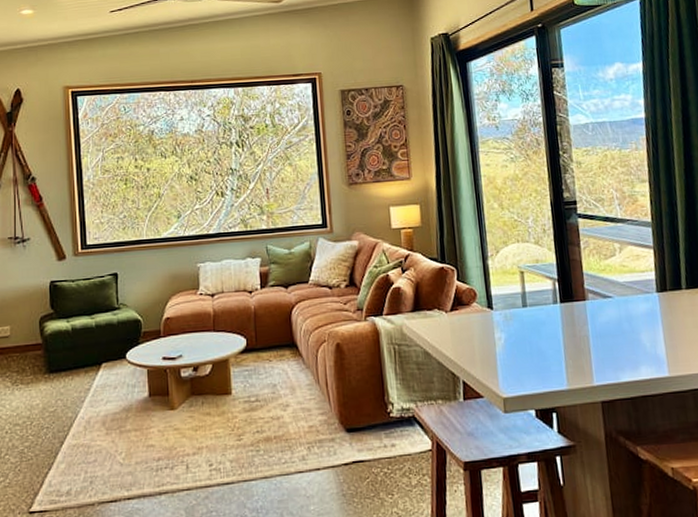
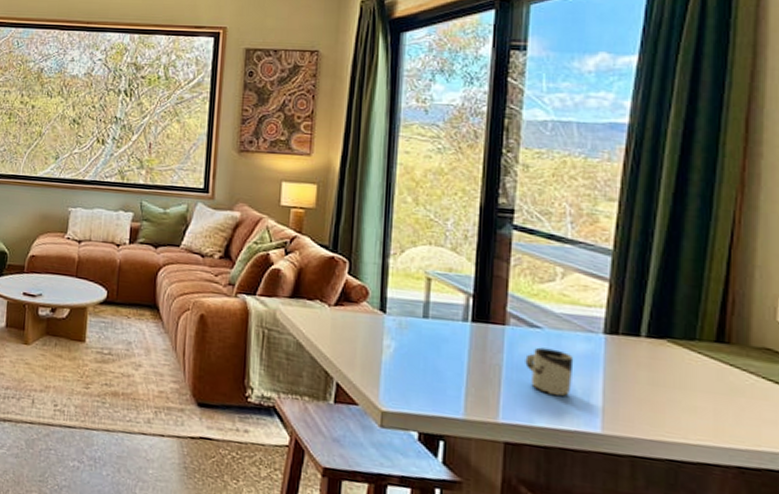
cup: none [604,313,642,353] -> present [525,347,574,397]

